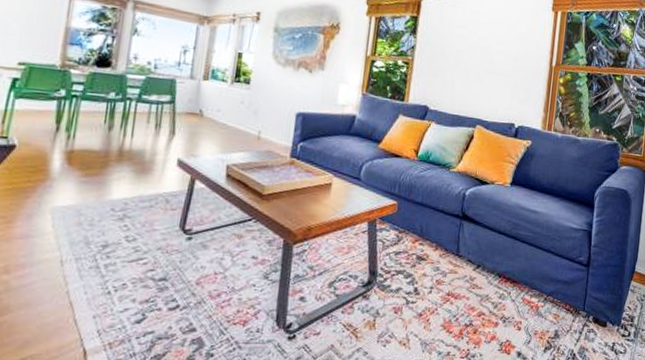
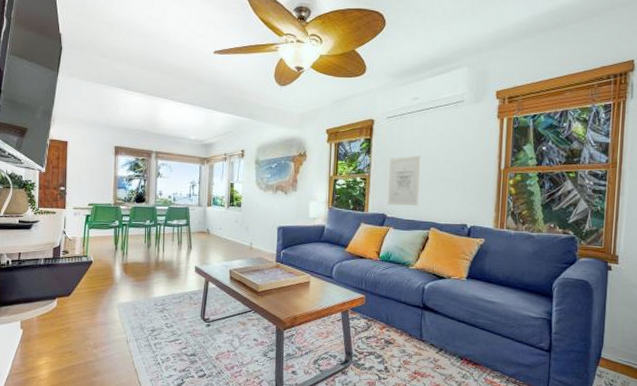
wall art: none [430,41,472,100] -> present [387,155,421,206]

